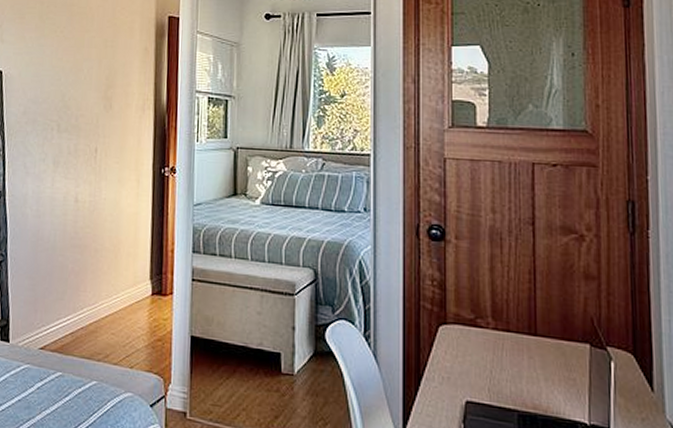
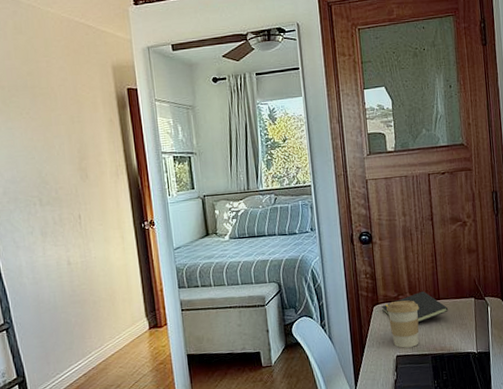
notepad: none [451,318,549,362] -> present [382,290,449,322]
coffee cup: none [458,324,505,395] -> present [386,300,420,348]

